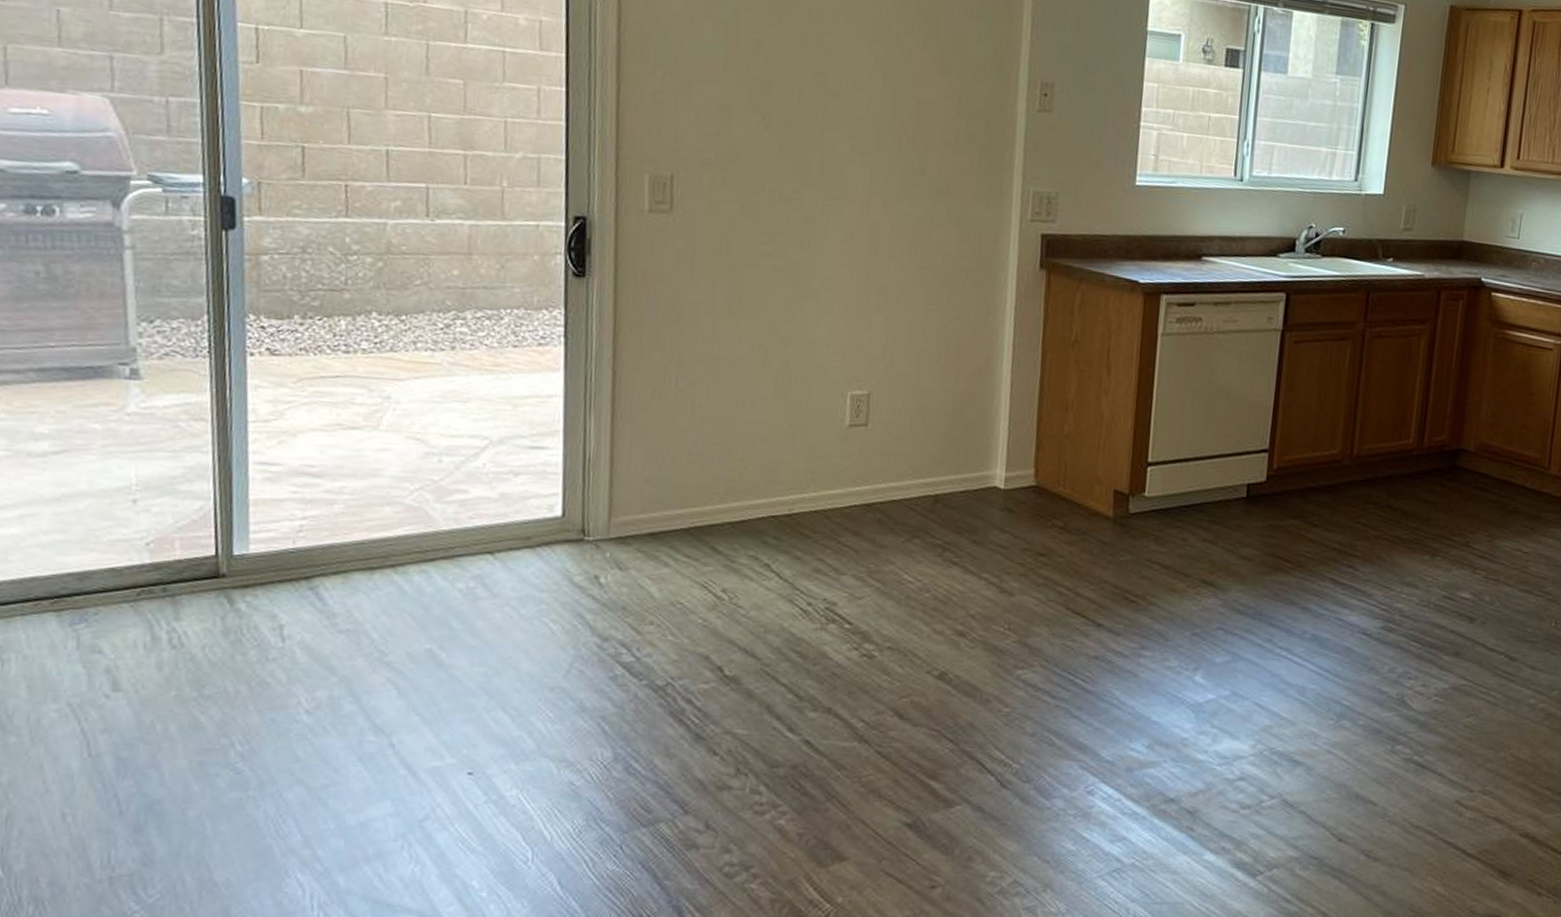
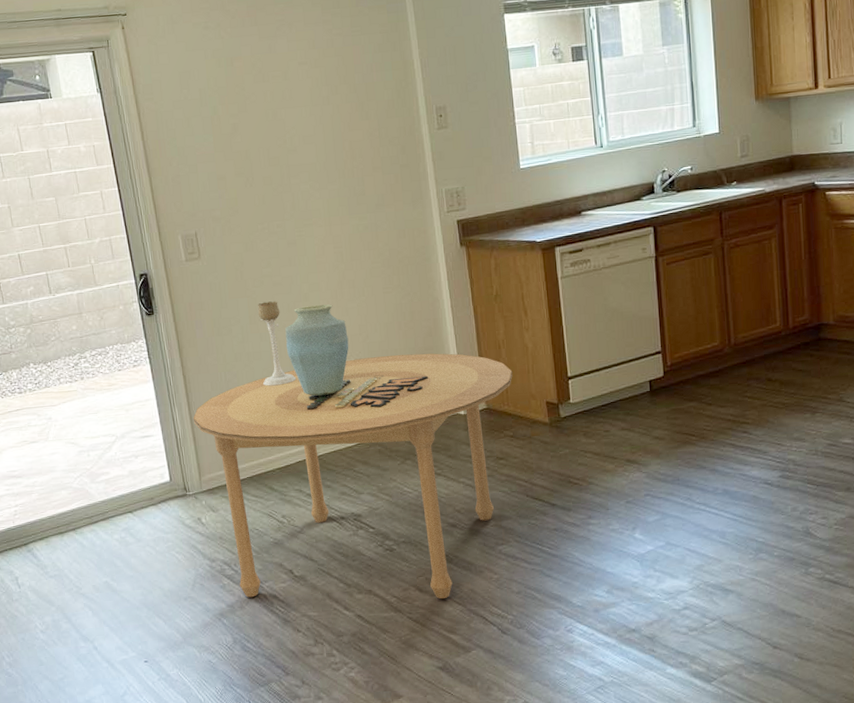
dining table: none [615,390,1078,732] -> present [193,353,513,599]
candle holder: none [730,290,781,409] -> present [257,301,297,386]
vase: none [774,306,865,434] -> present [285,304,349,397]

